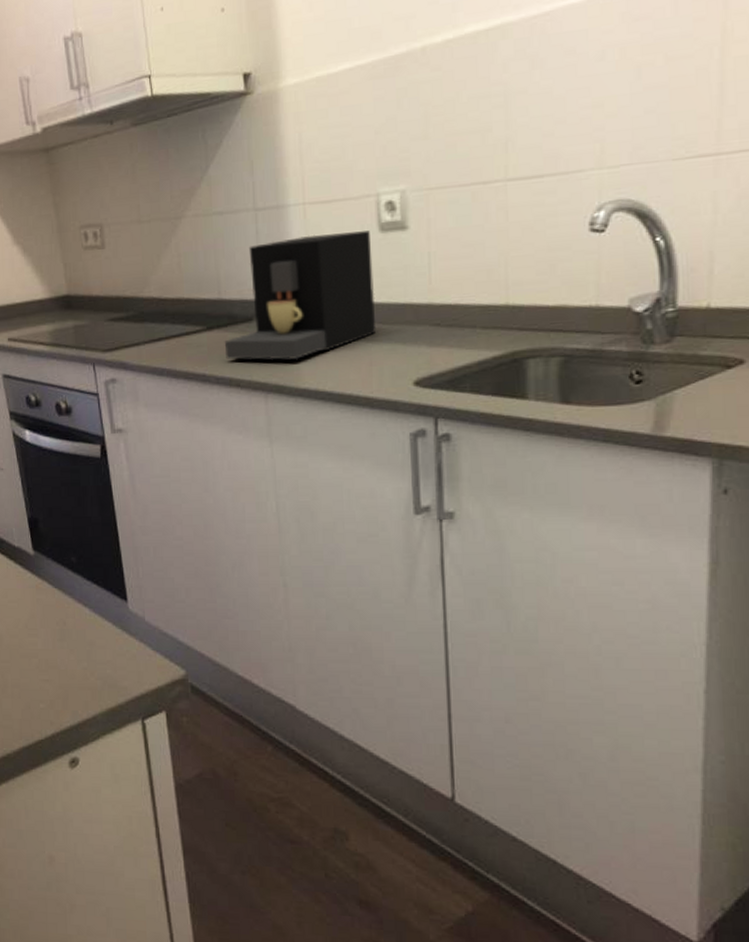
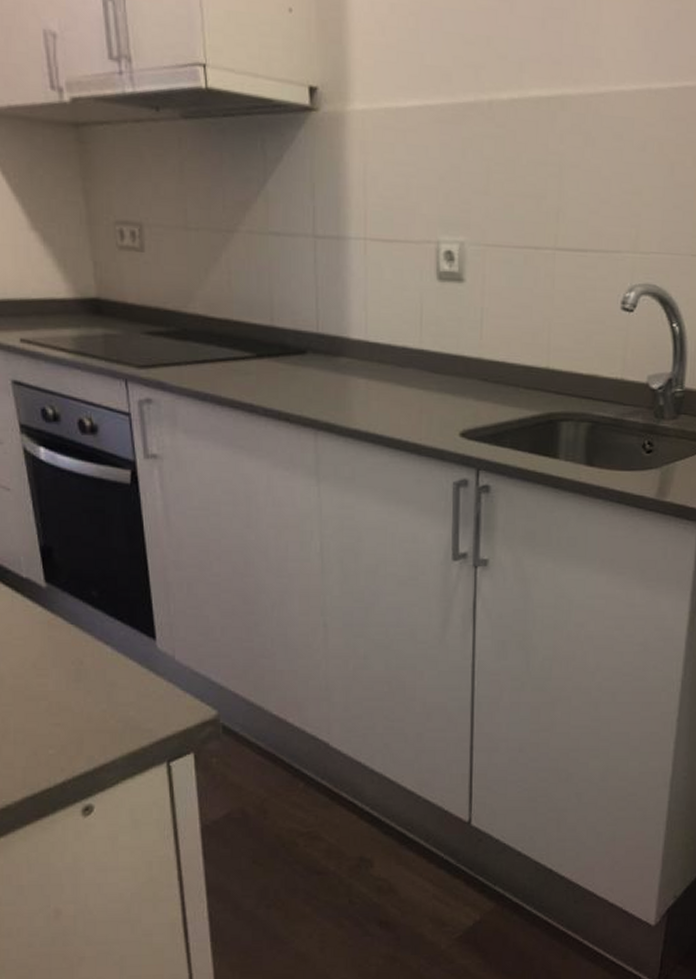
coffee maker: present [224,230,375,360] -> none [275,272,429,399]

